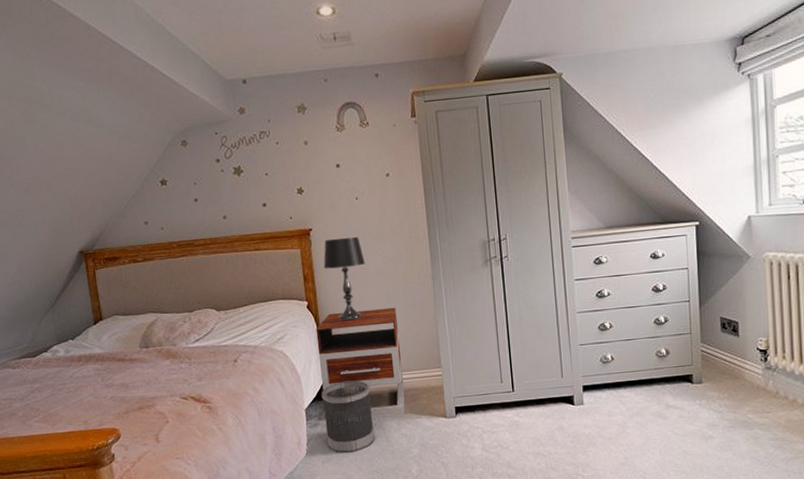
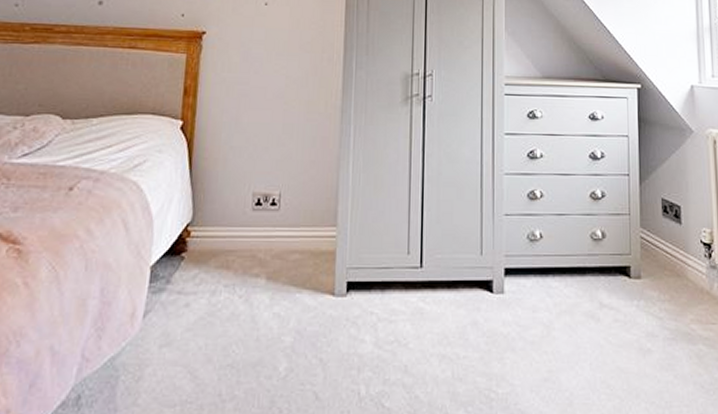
nightstand: present [316,307,405,418] -> none [180,139,292,284]
wastebasket: present [321,380,375,453] -> none [170,232,243,334]
table lamp: present [323,236,365,321] -> none [211,47,264,152]

